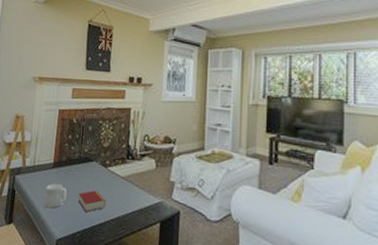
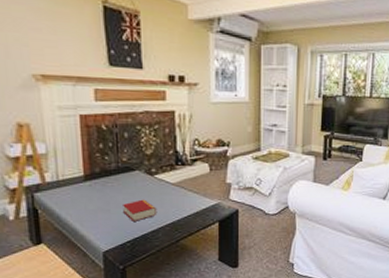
mug: present [44,183,67,209] -> none [79,196,108,223]

